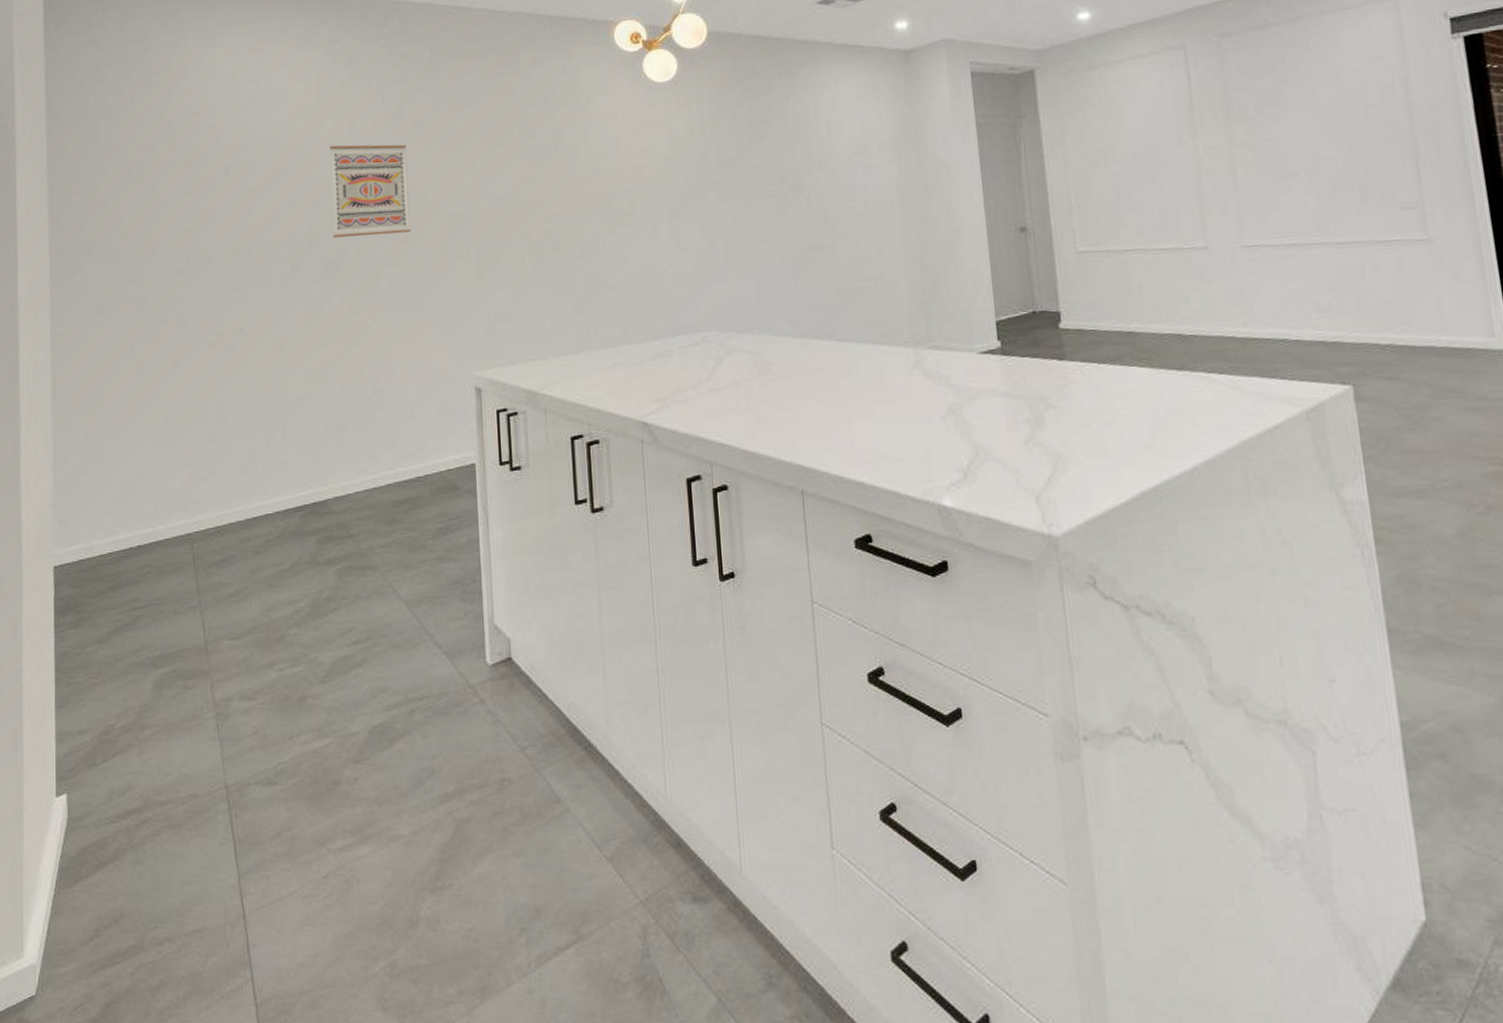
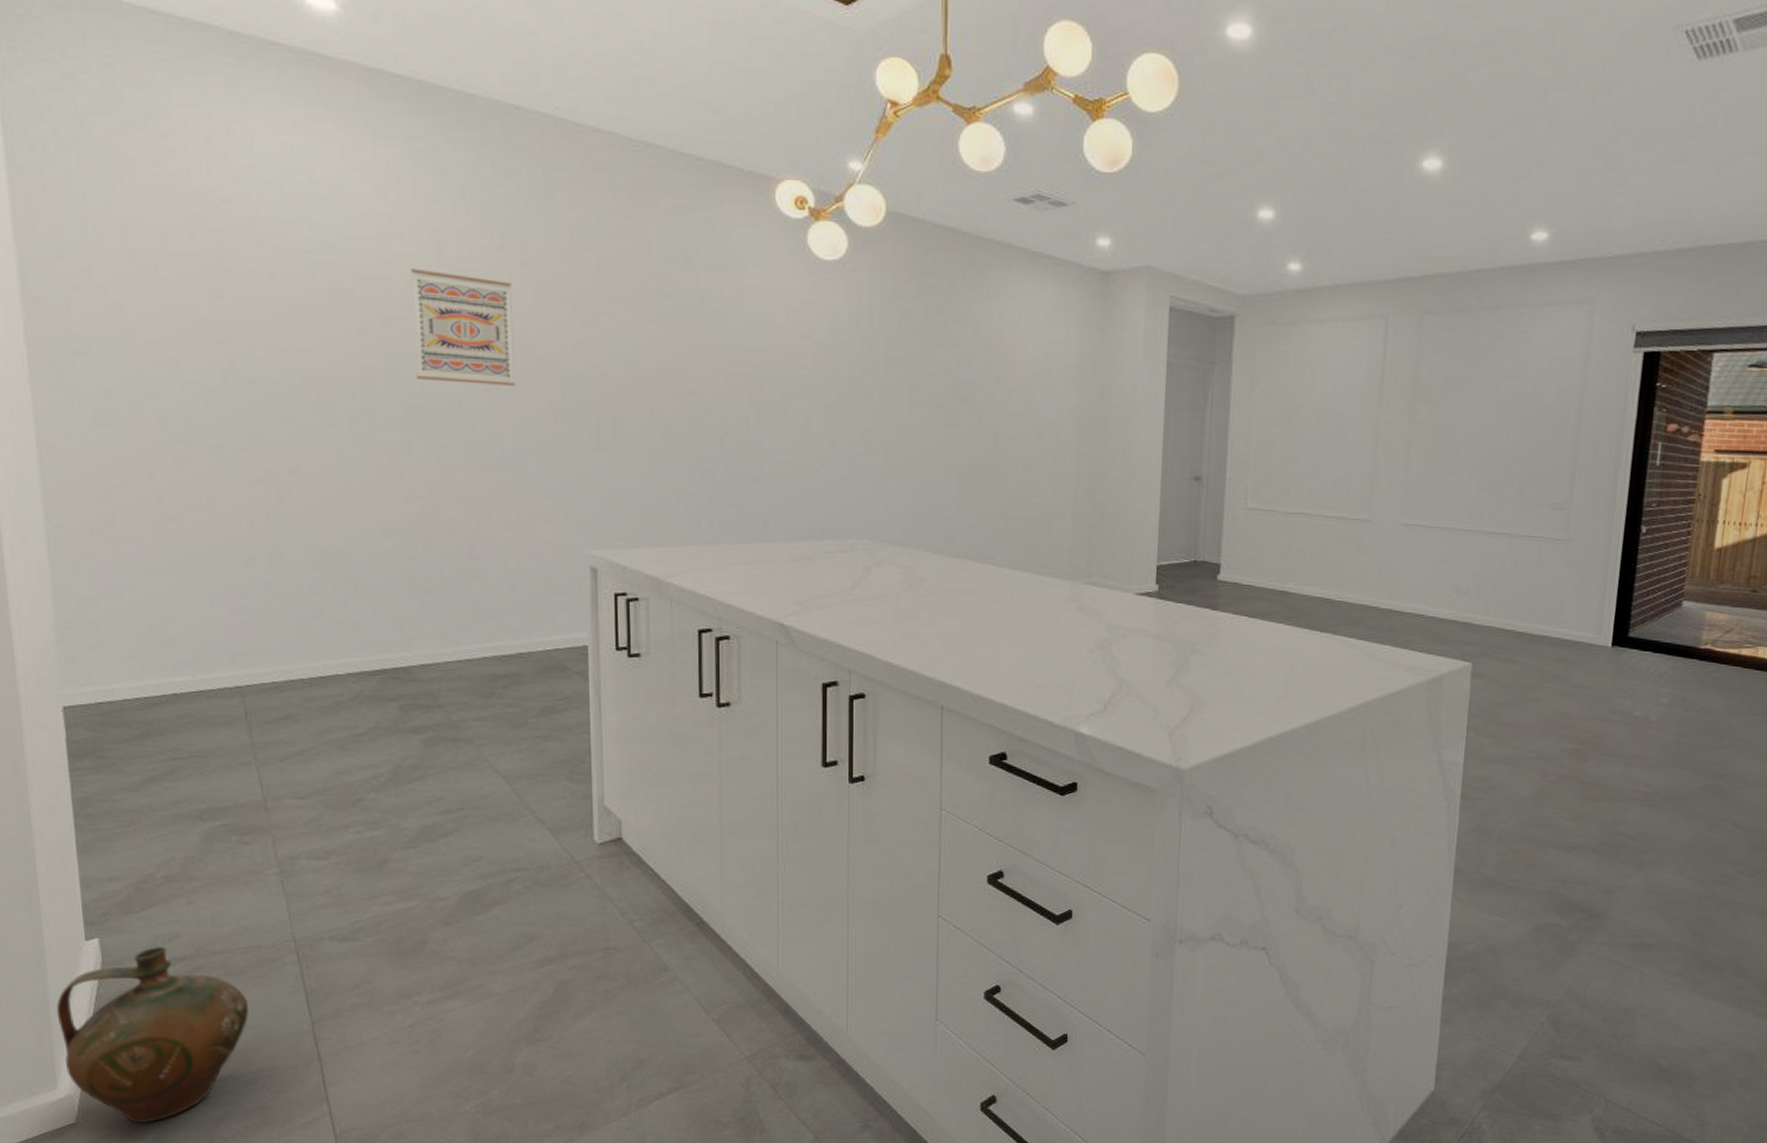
ceramic jug: none [28,799,186,994] -> present [56,946,249,1123]

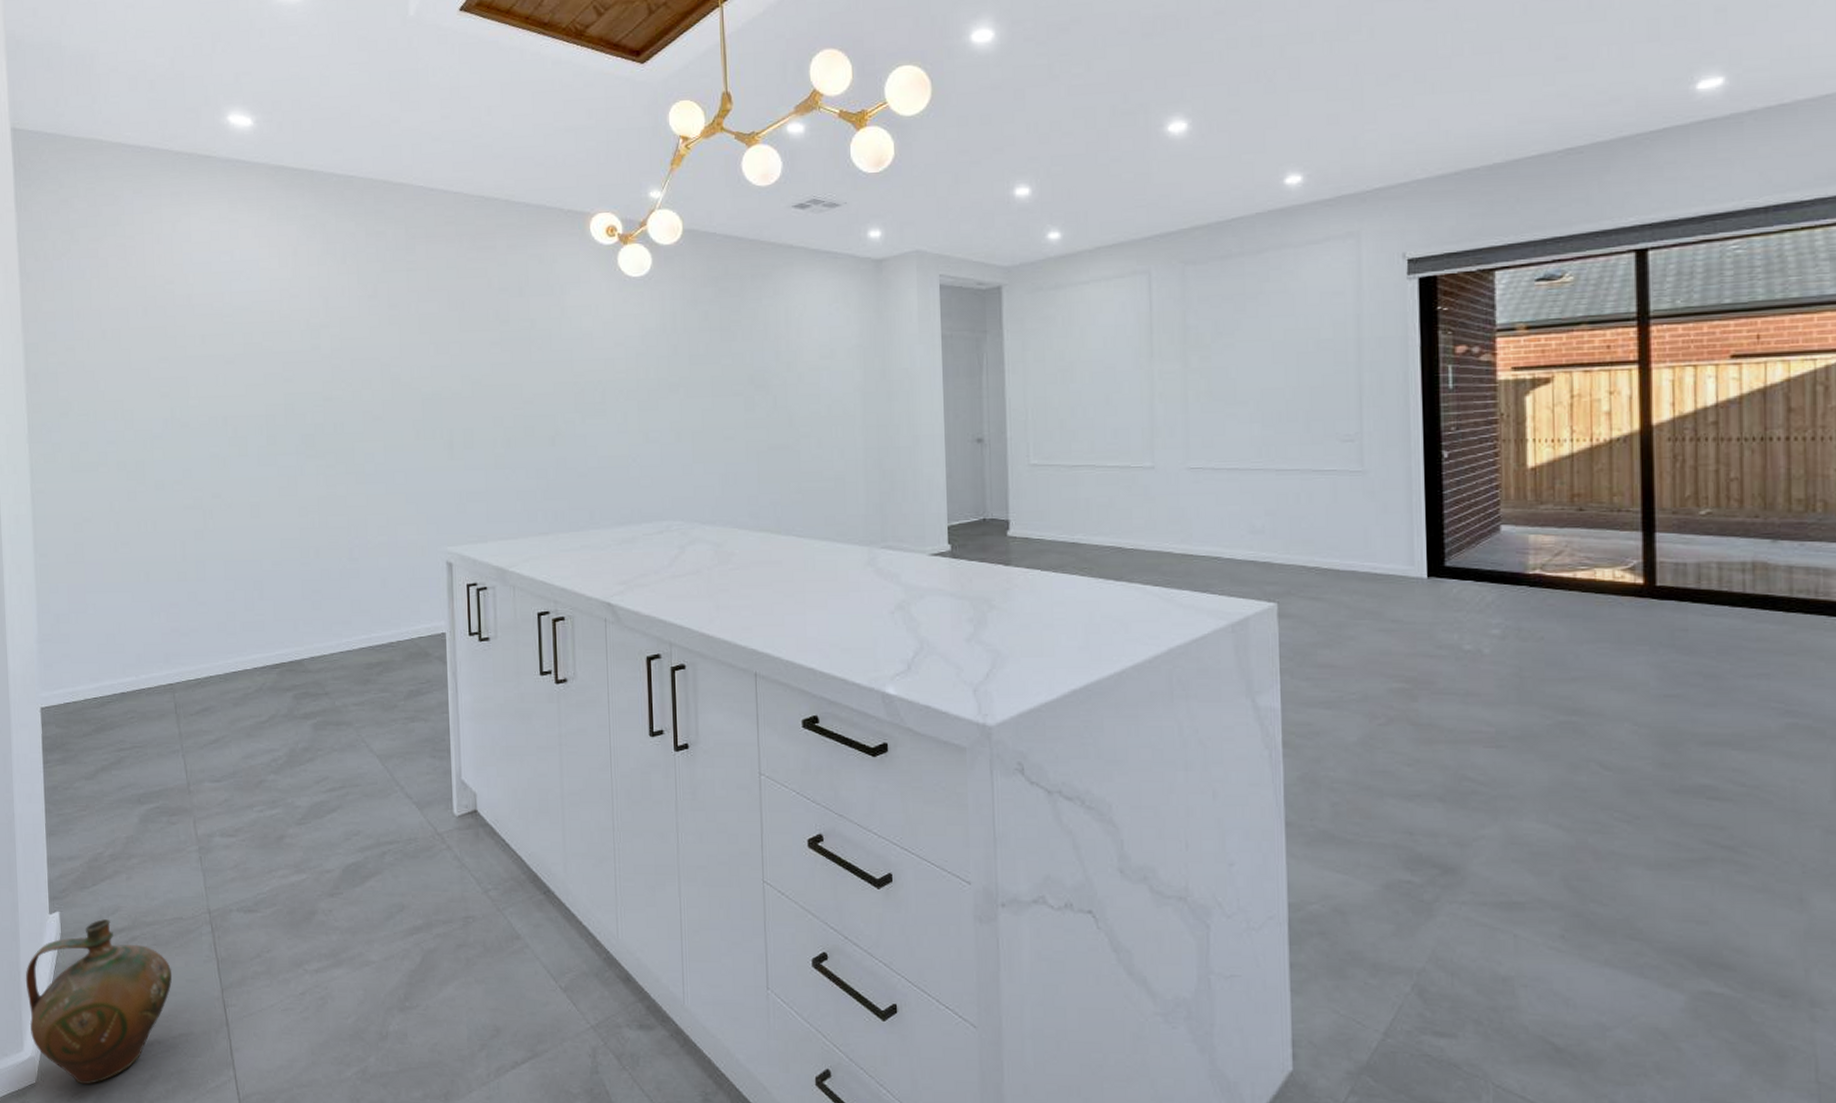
wall art: present [411,268,515,386] -> none [305,320,385,412]

